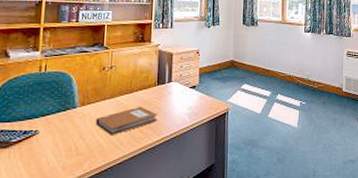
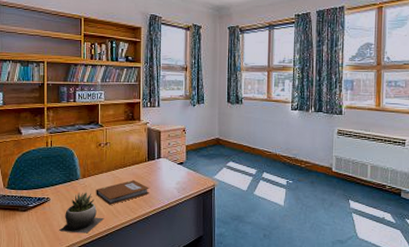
succulent plant: none [48,122,103,170] -> present [59,192,103,234]

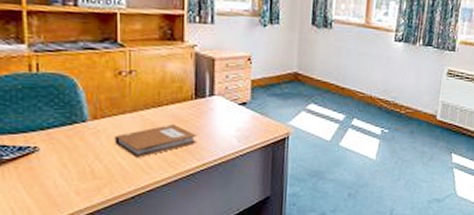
succulent plant: present [59,192,103,234] -> none [57,139,127,196]

